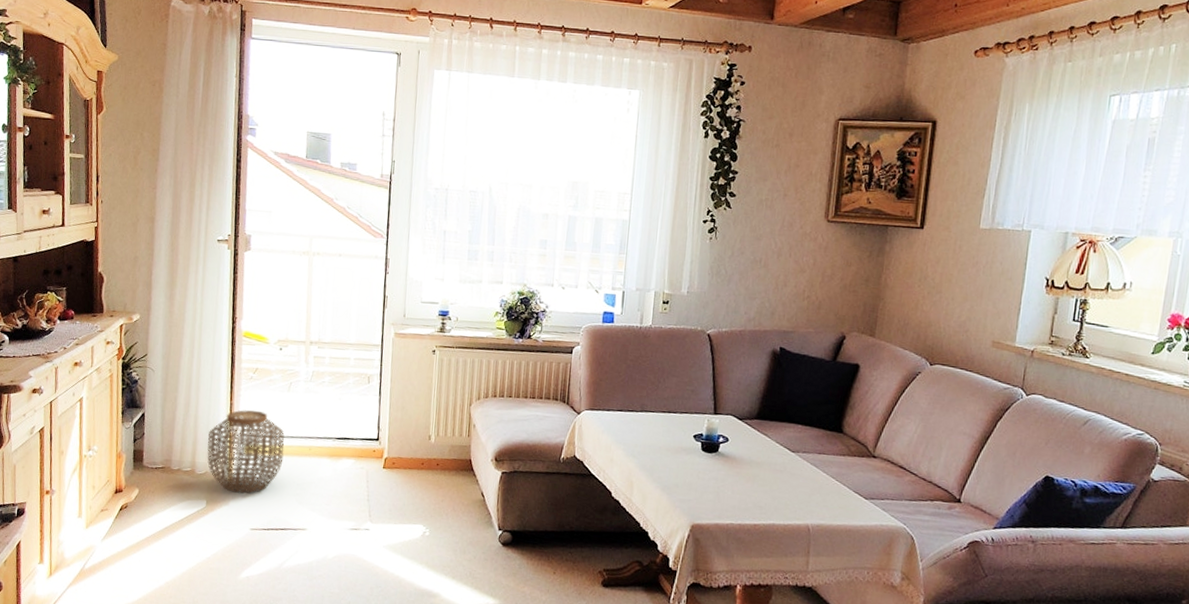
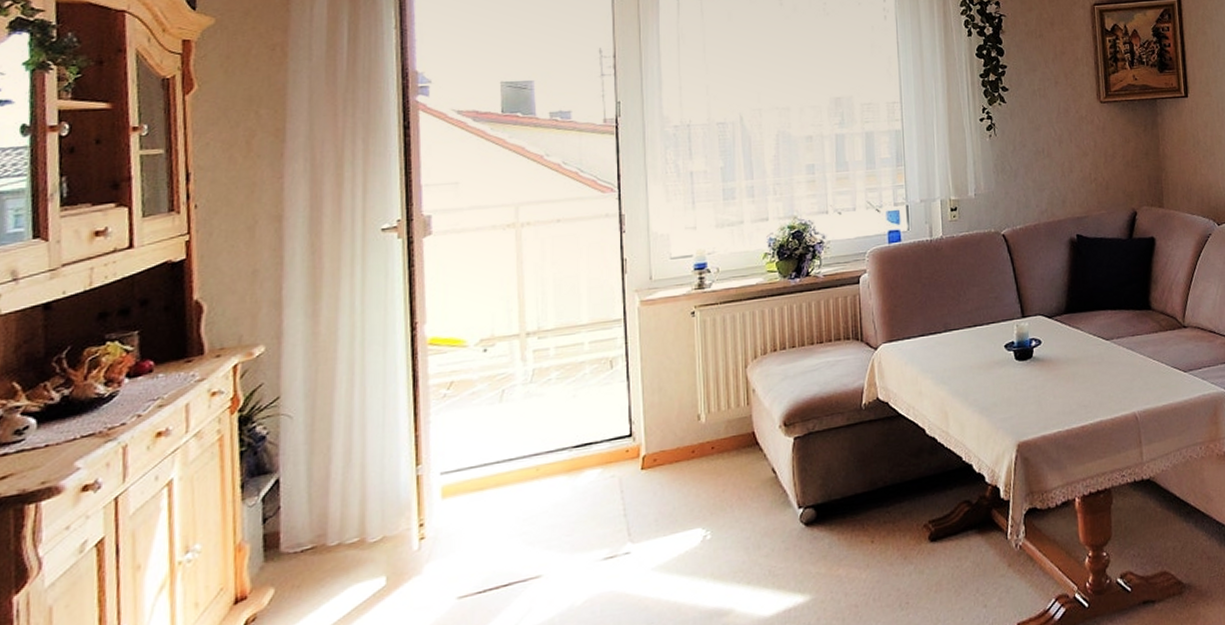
woven basket: present [207,410,284,494] -> none [383,436,500,555]

